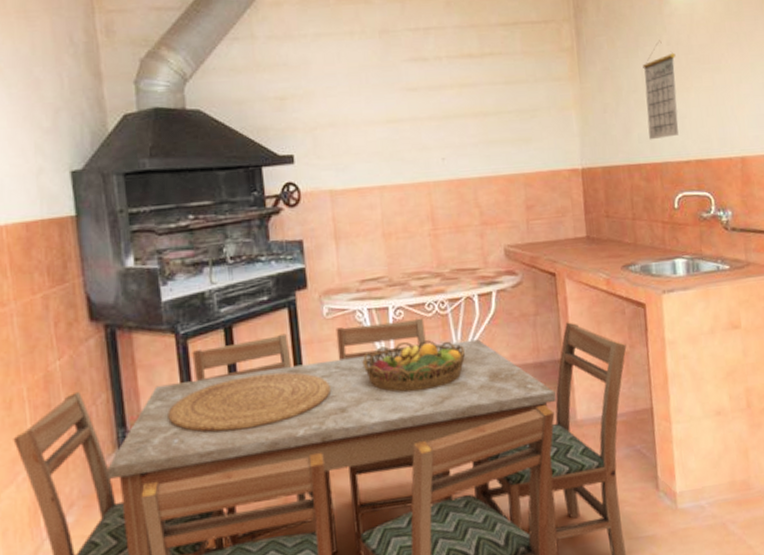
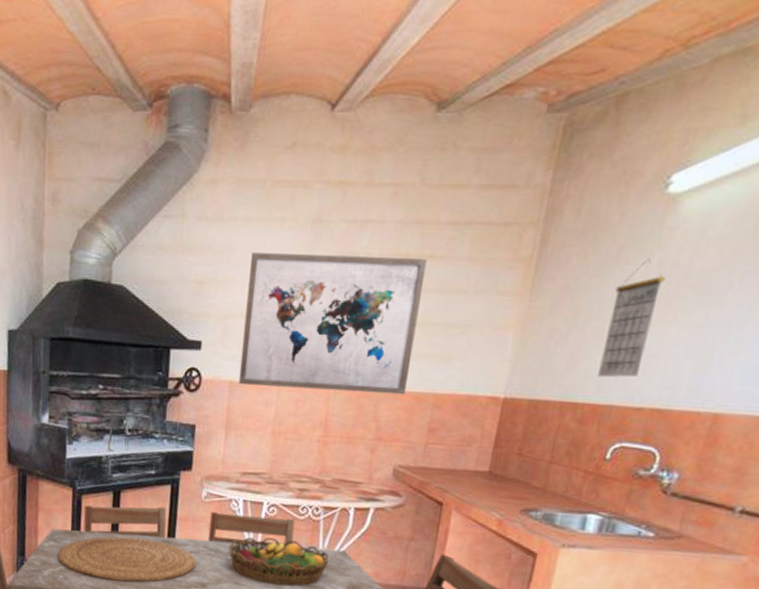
wall art: none [328,57,498,191] -> present [238,252,428,395]

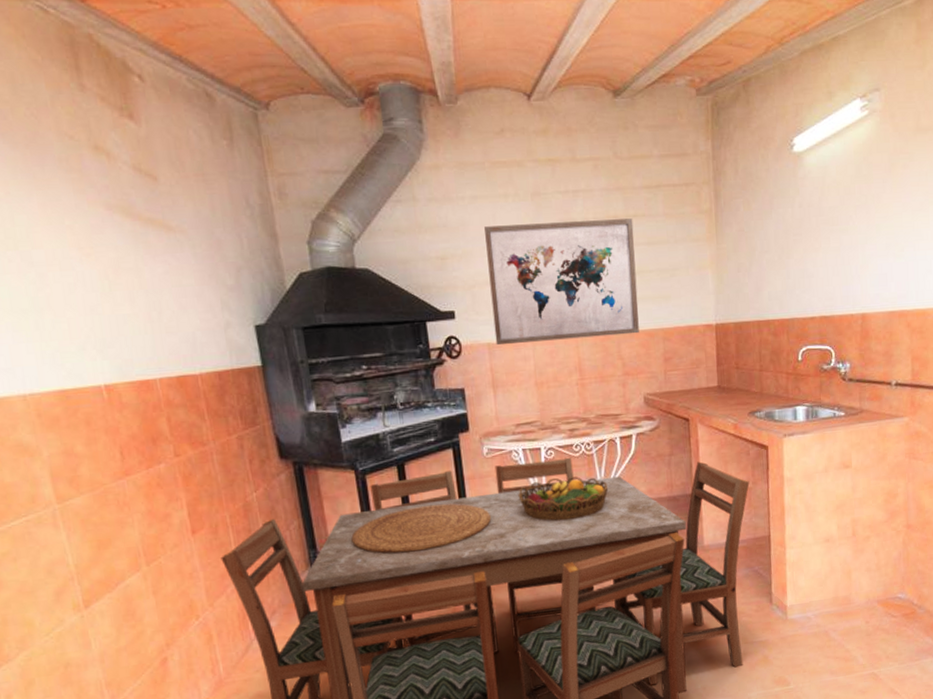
calendar: present [598,258,666,378] -> none [775,202,807,298]

